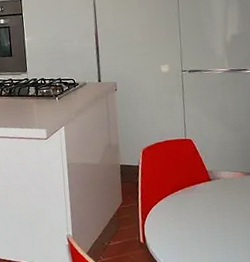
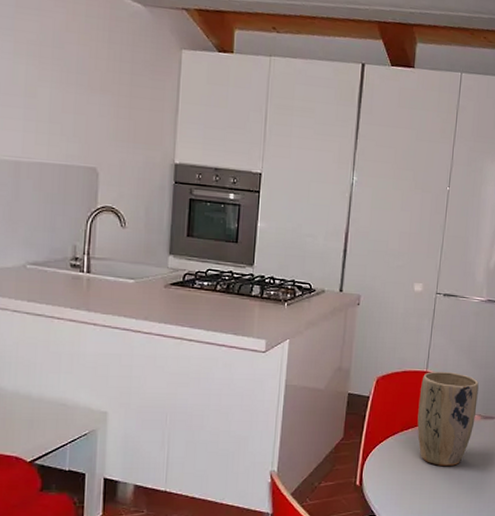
plant pot: none [182,136,239,221] -> present [417,371,479,467]

